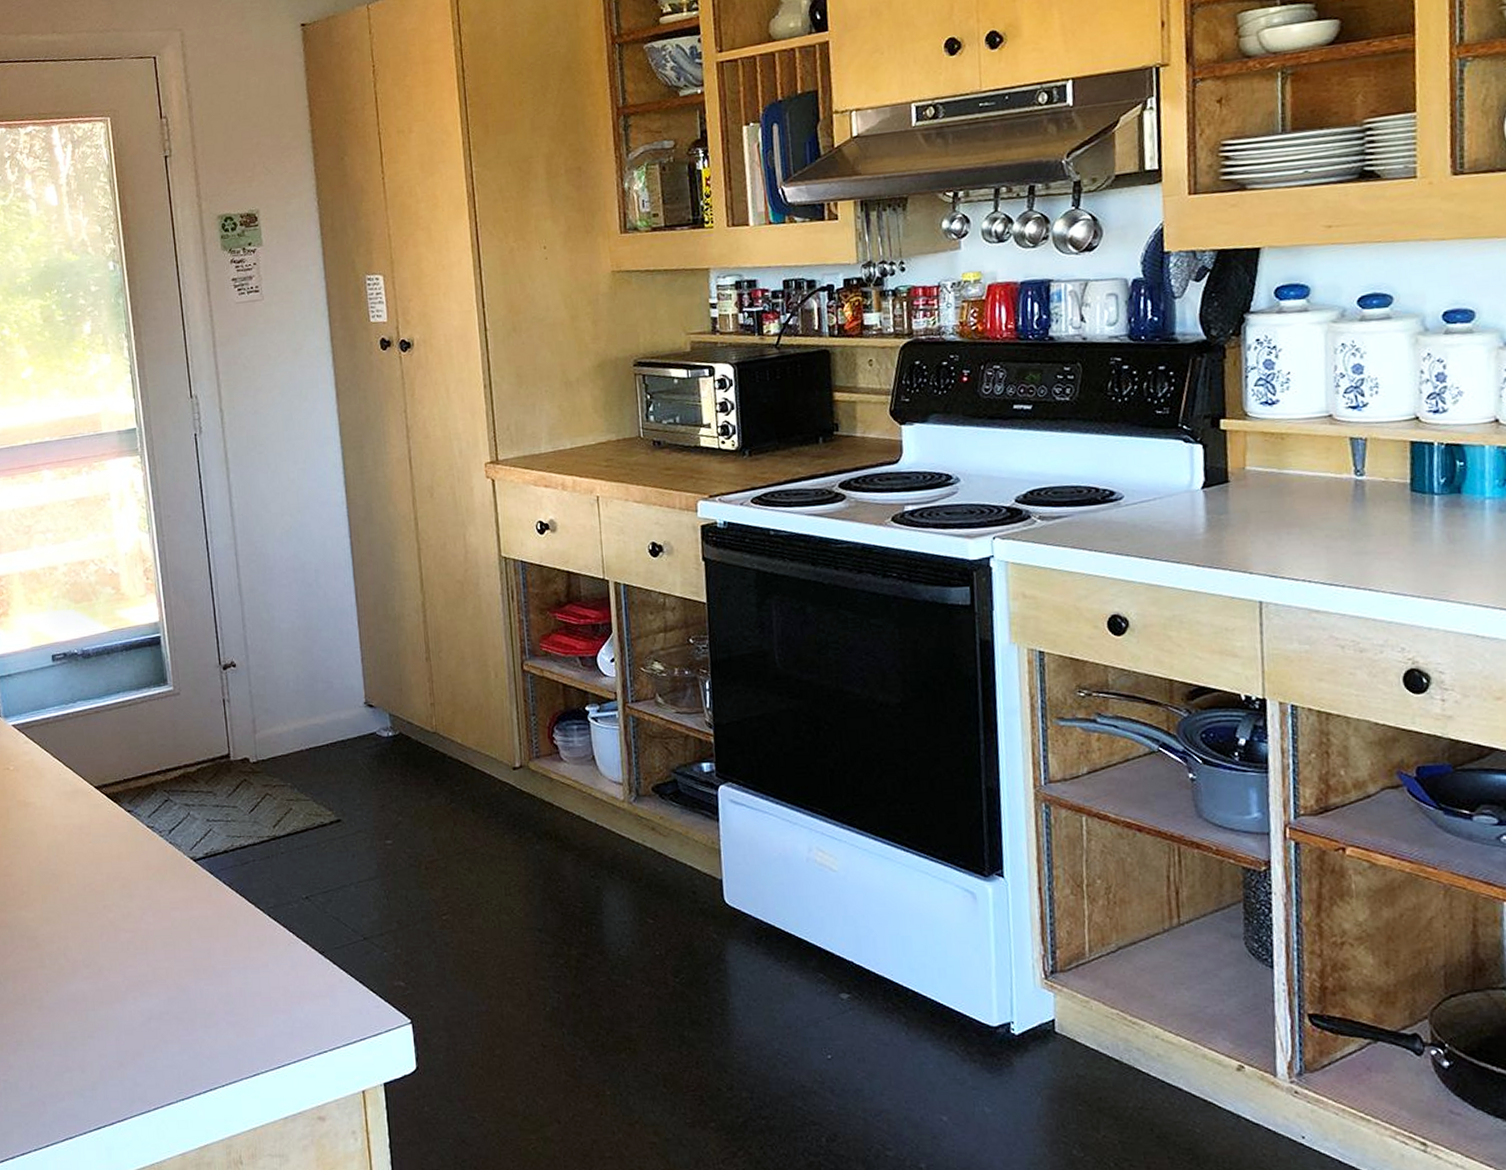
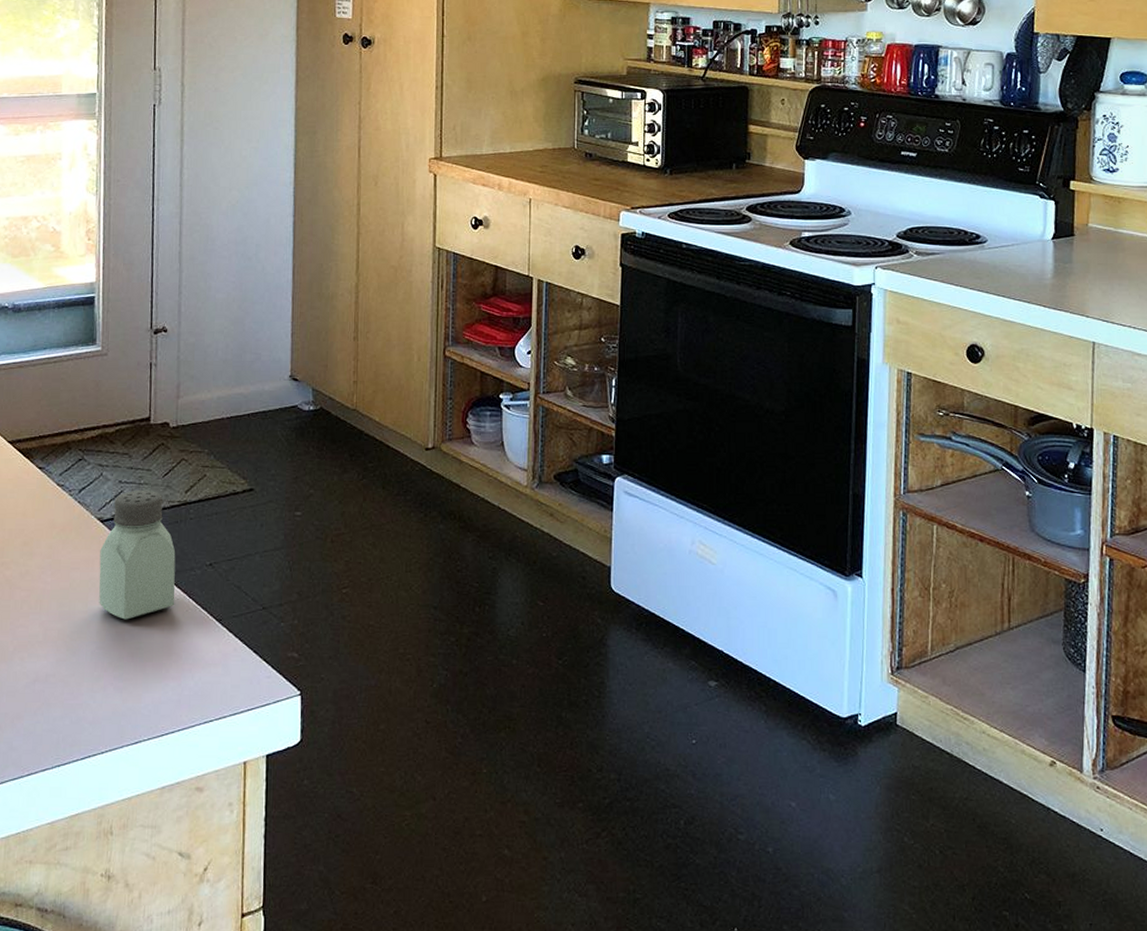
saltshaker: none [196,826,276,956] -> present [99,489,176,620]

